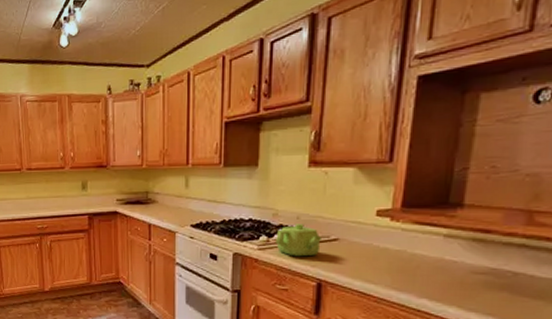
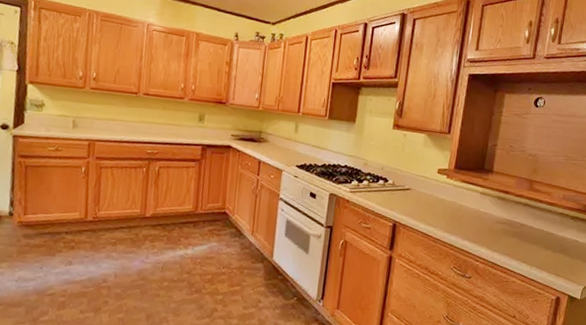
teapot: present [276,224,321,257] -> none [364,173,398,201]

